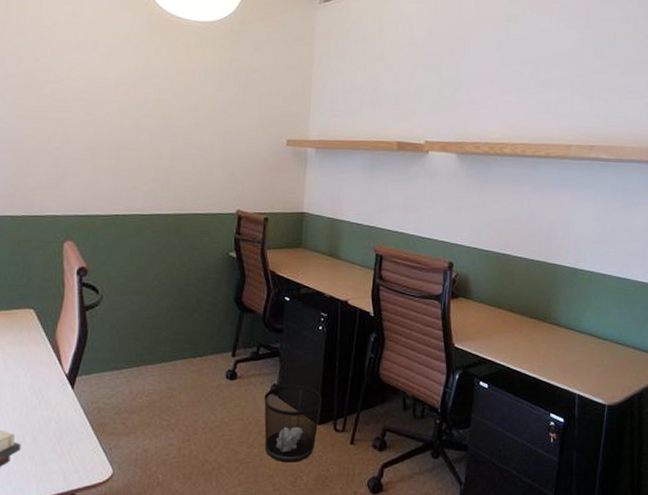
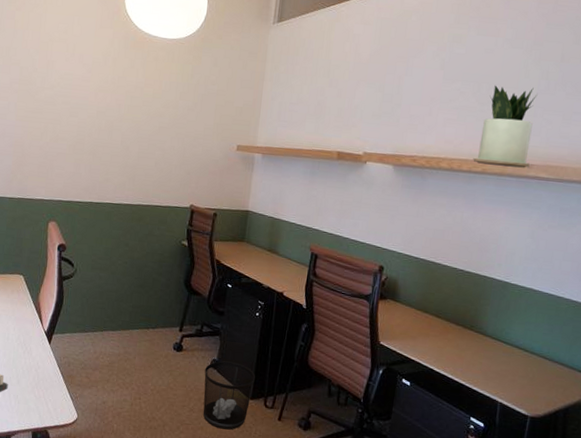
planter: none [535,65,594,150] -> present [472,85,538,168]

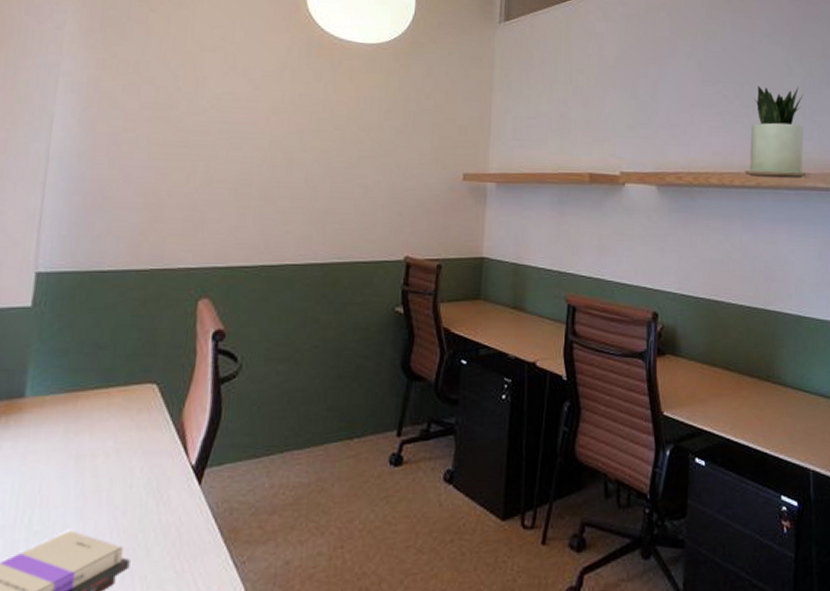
waste bin: present [203,361,256,430] -> none [435,469,508,572]

